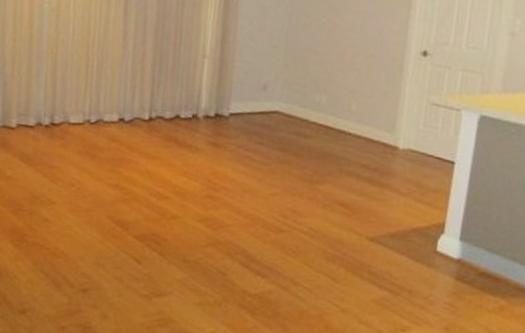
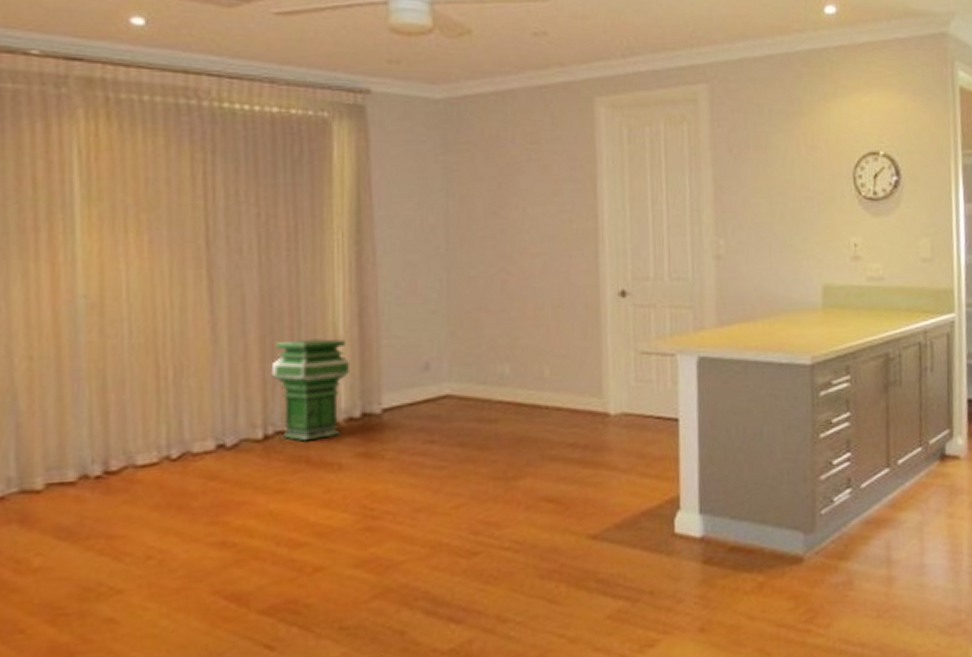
pedestal: none [159,53,212,128] -> present [272,338,350,441]

